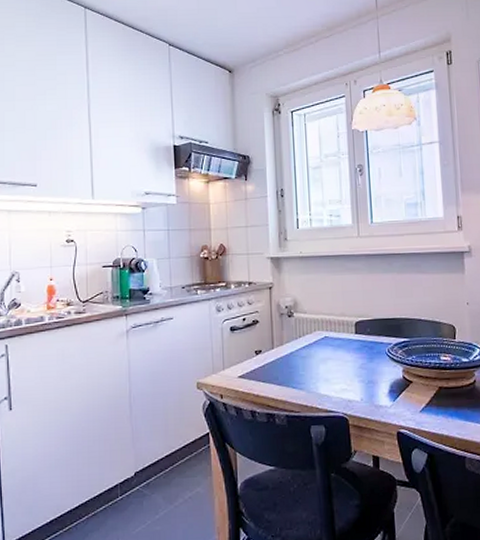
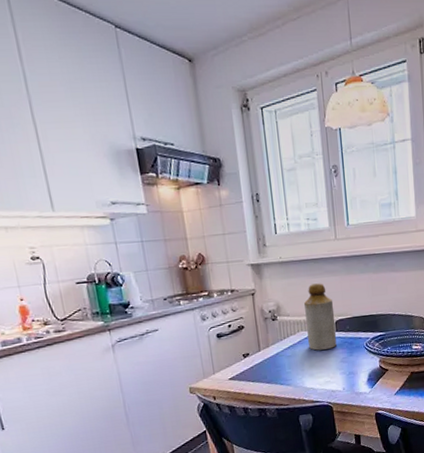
bottle: none [323,280,356,353] -> present [304,283,337,351]

